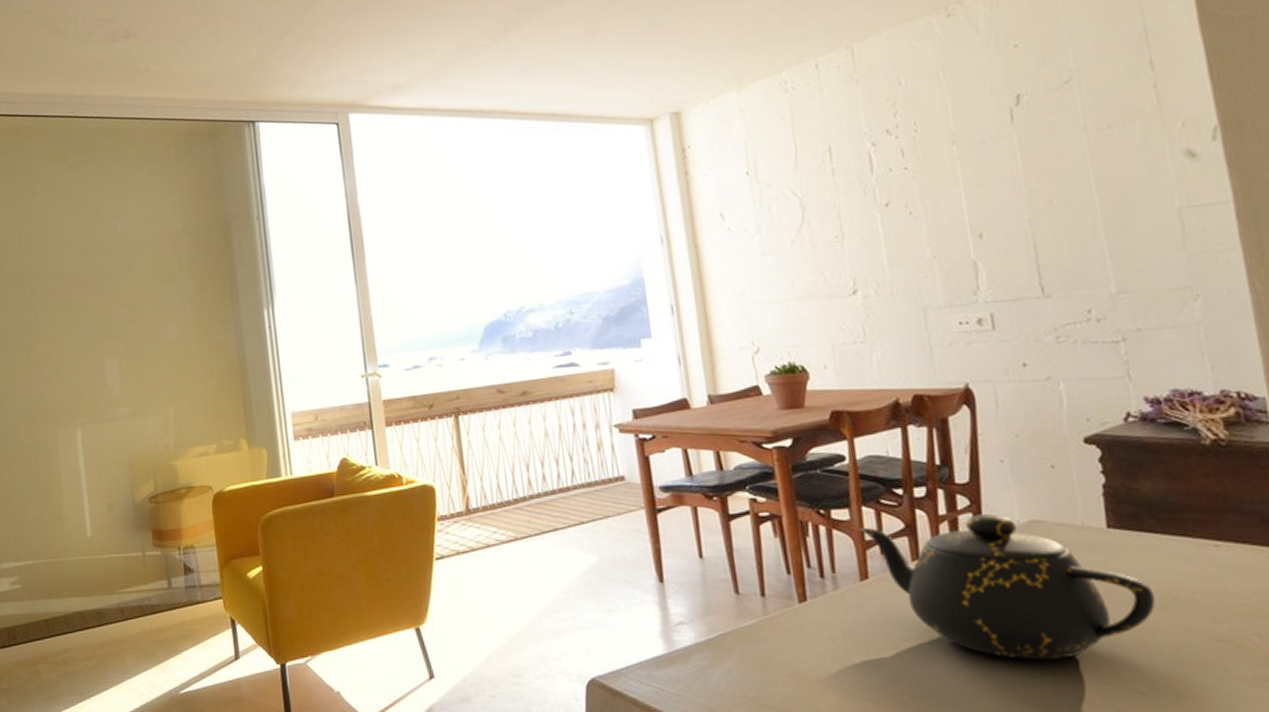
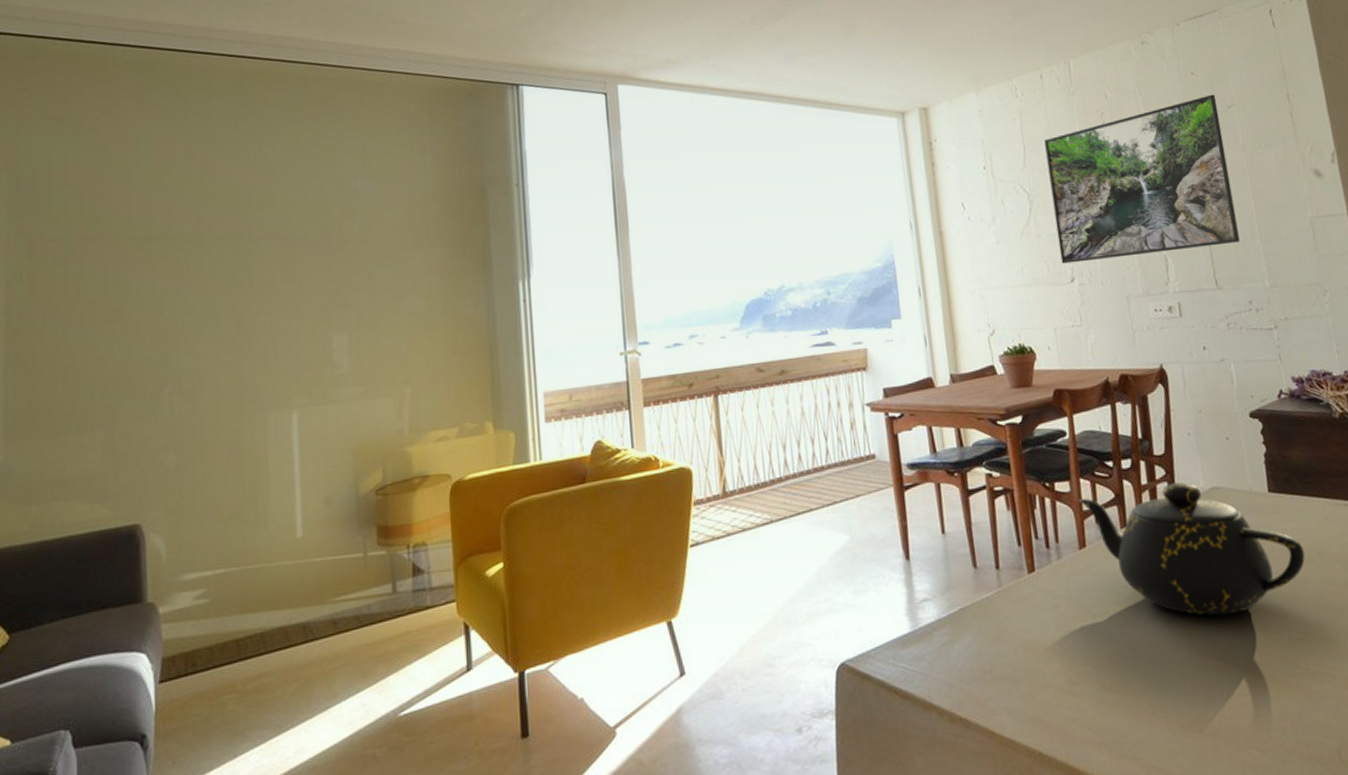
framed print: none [820,68,1077,275] -> present [1044,94,1240,264]

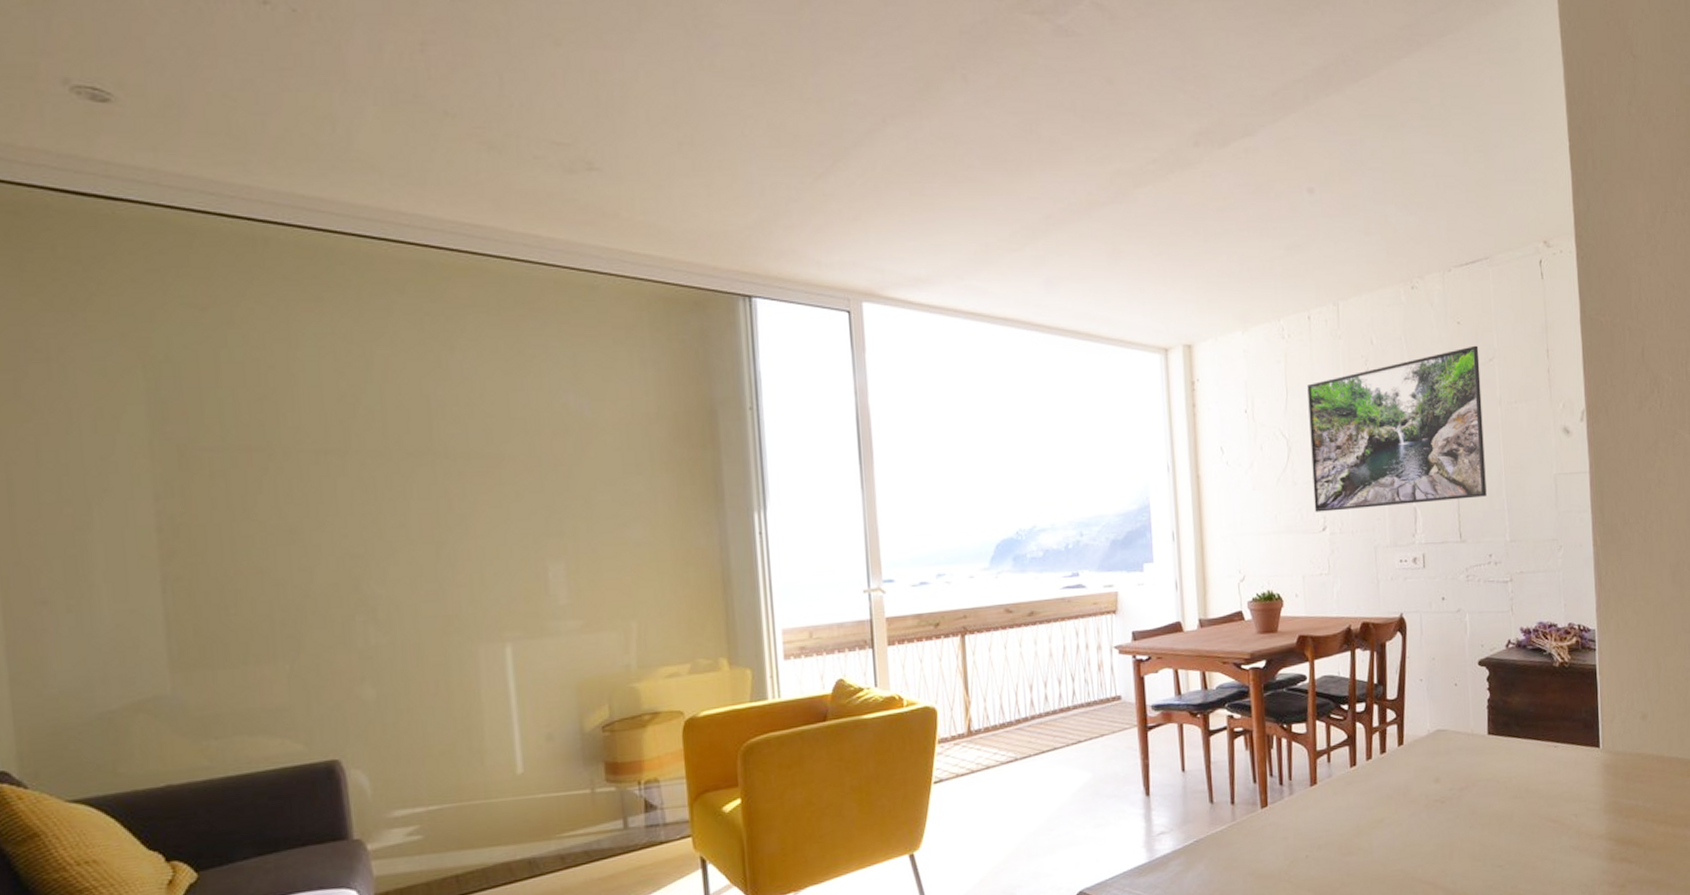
teapot: present [1077,482,1305,616] -> none [1312,724,1514,846]

